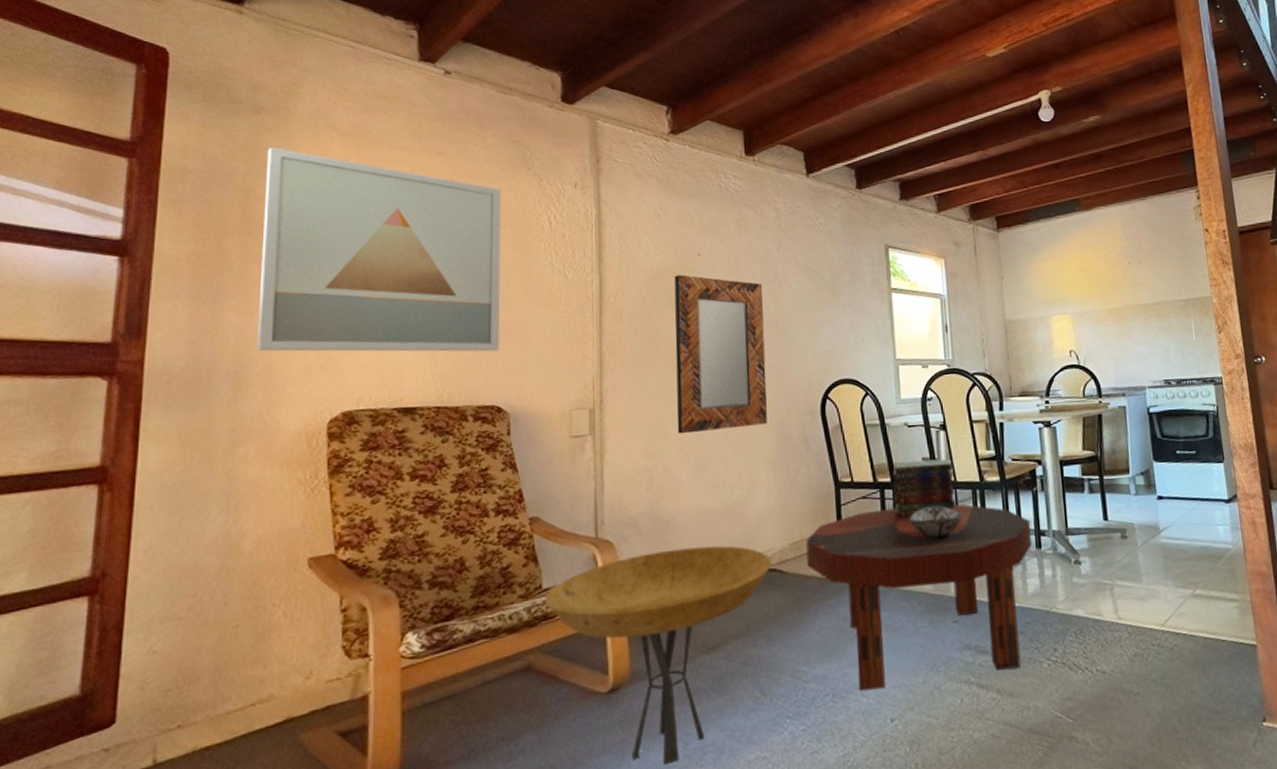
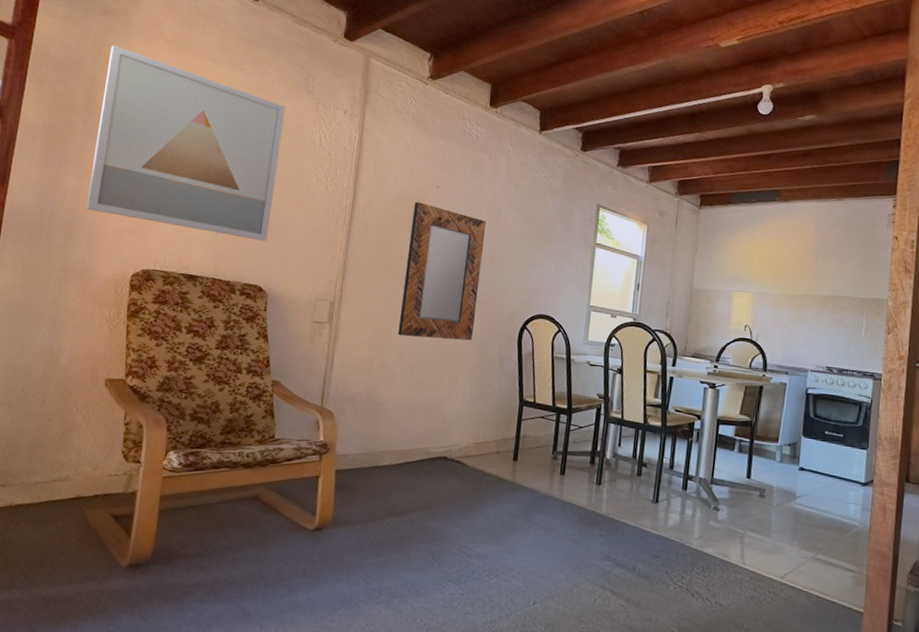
side table: present [545,546,772,764] -> none [275,427,458,596]
coffee table: present [806,504,1032,691] -> none [486,429,681,585]
book stack: present [892,458,956,518] -> none [566,394,623,443]
decorative bowl: present [908,505,963,538] -> none [576,435,623,464]

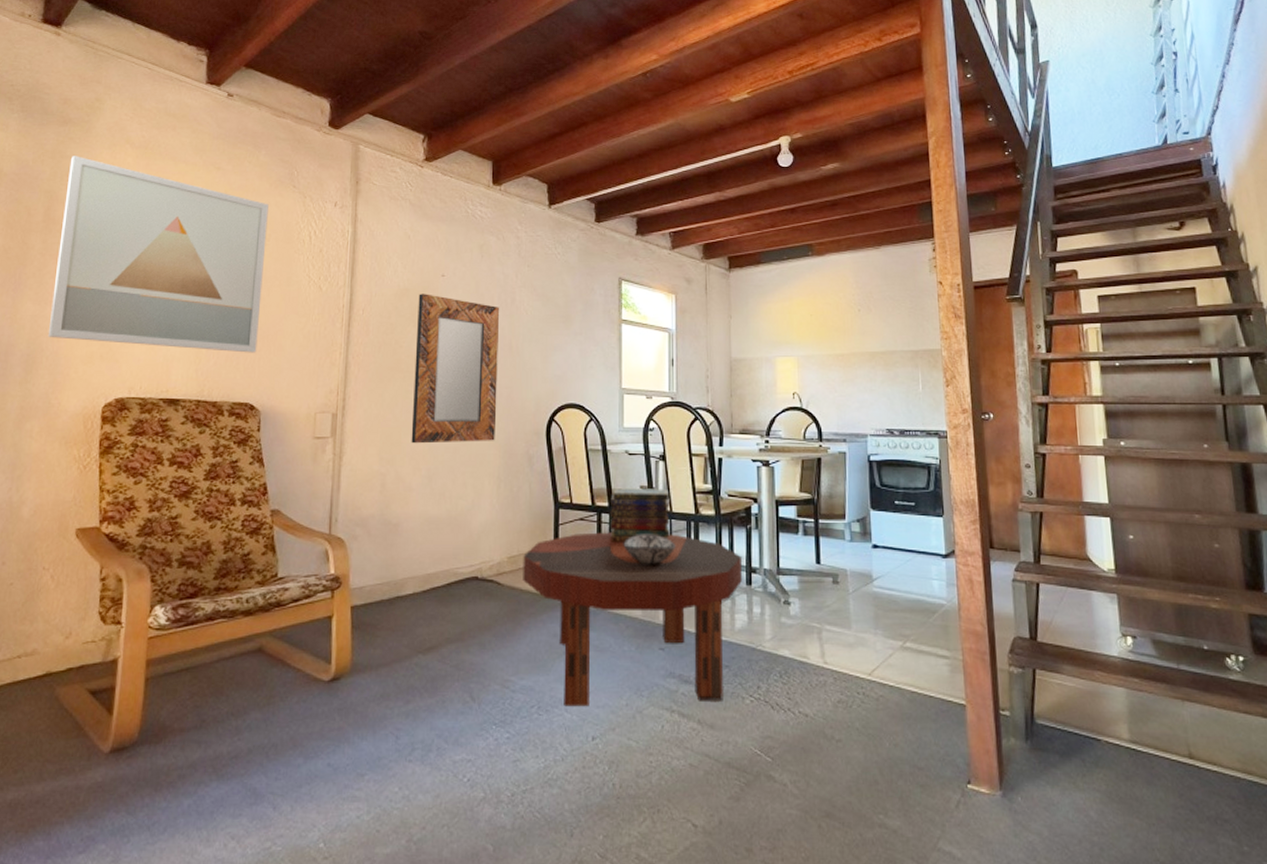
coffee table: none [486,429,681,585] -> present [523,532,742,707]
book stack: none [566,394,623,443] -> present [610,488,670,542]
decorative bowl: none [576,435,623,464] -> present [623,534,676,565]

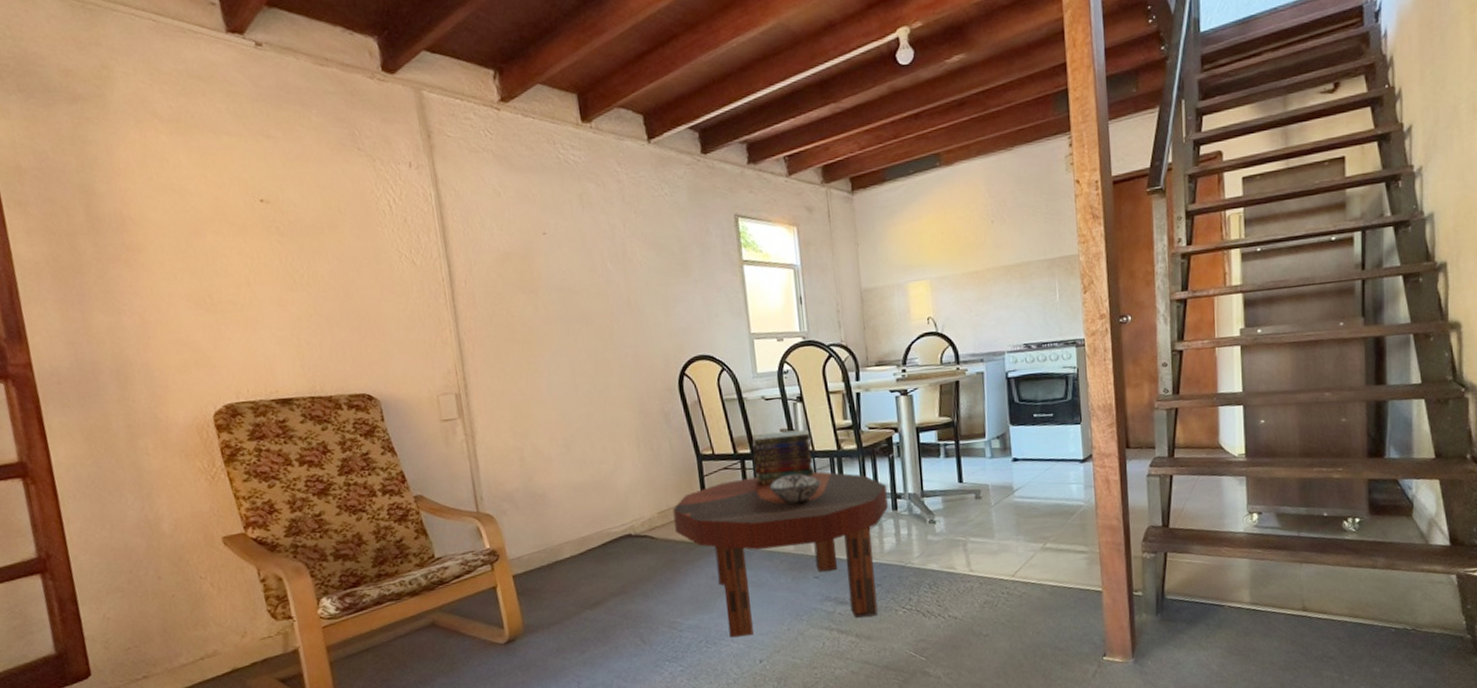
wall art: present [47,156,269,353] -> none [94,139,361,350]
home mirror: present [411,294,500,444] -> none [522,255,628,415]

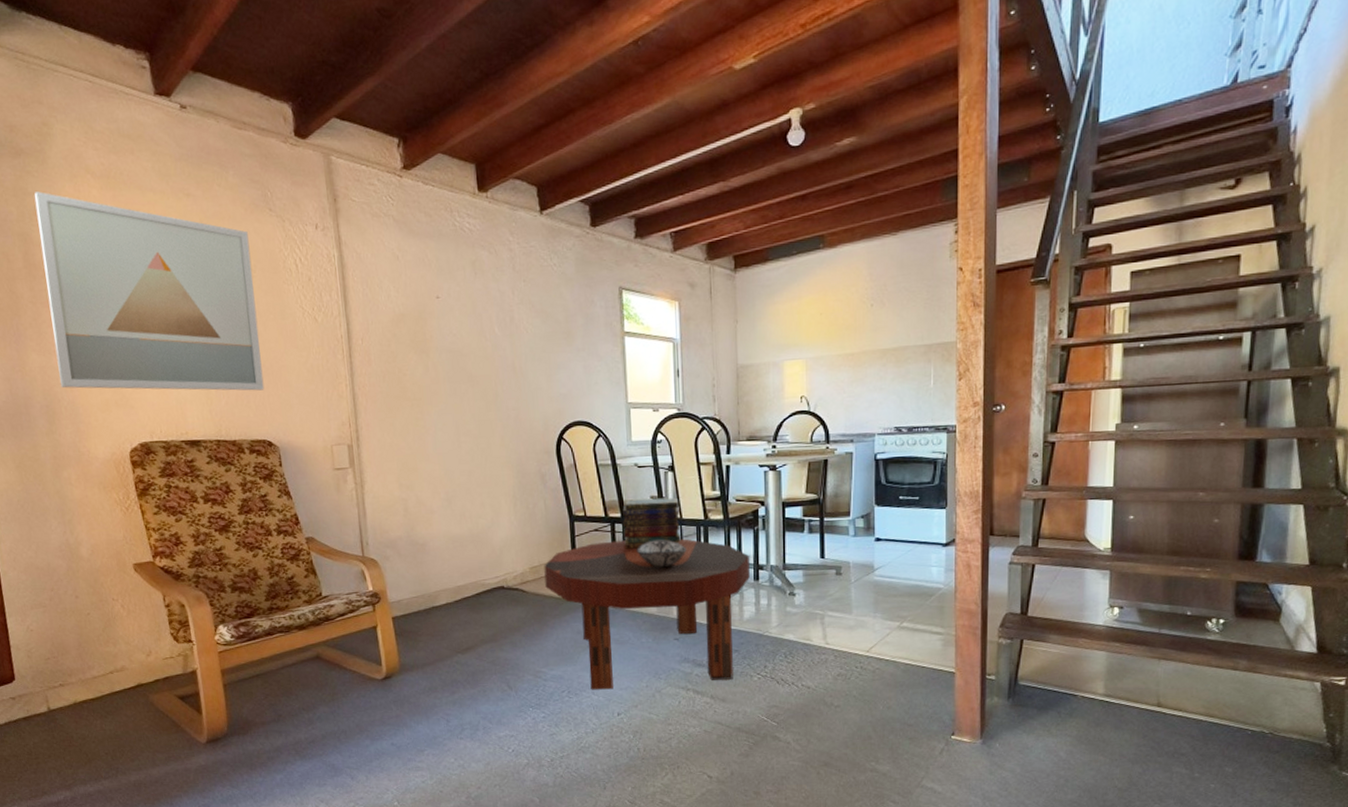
wall art: none [94,139,361,350] -> present [34,192,265,391]

